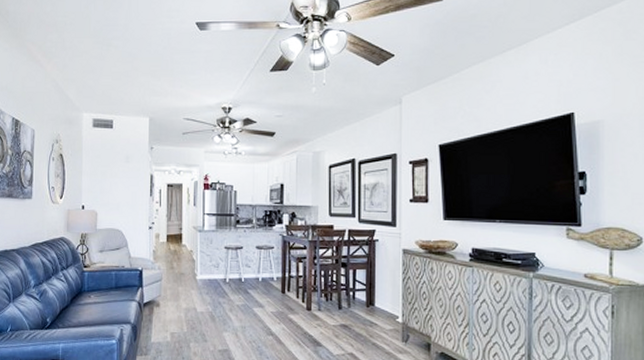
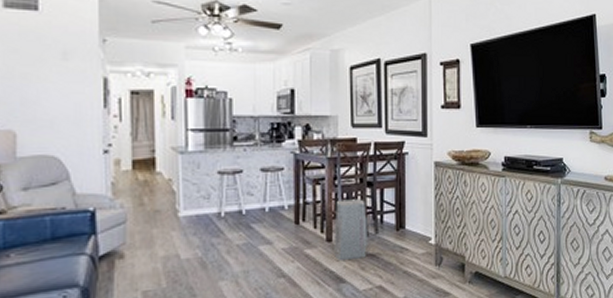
air purifier: none [313,276,341,328] -> present [334,199,367,262]

